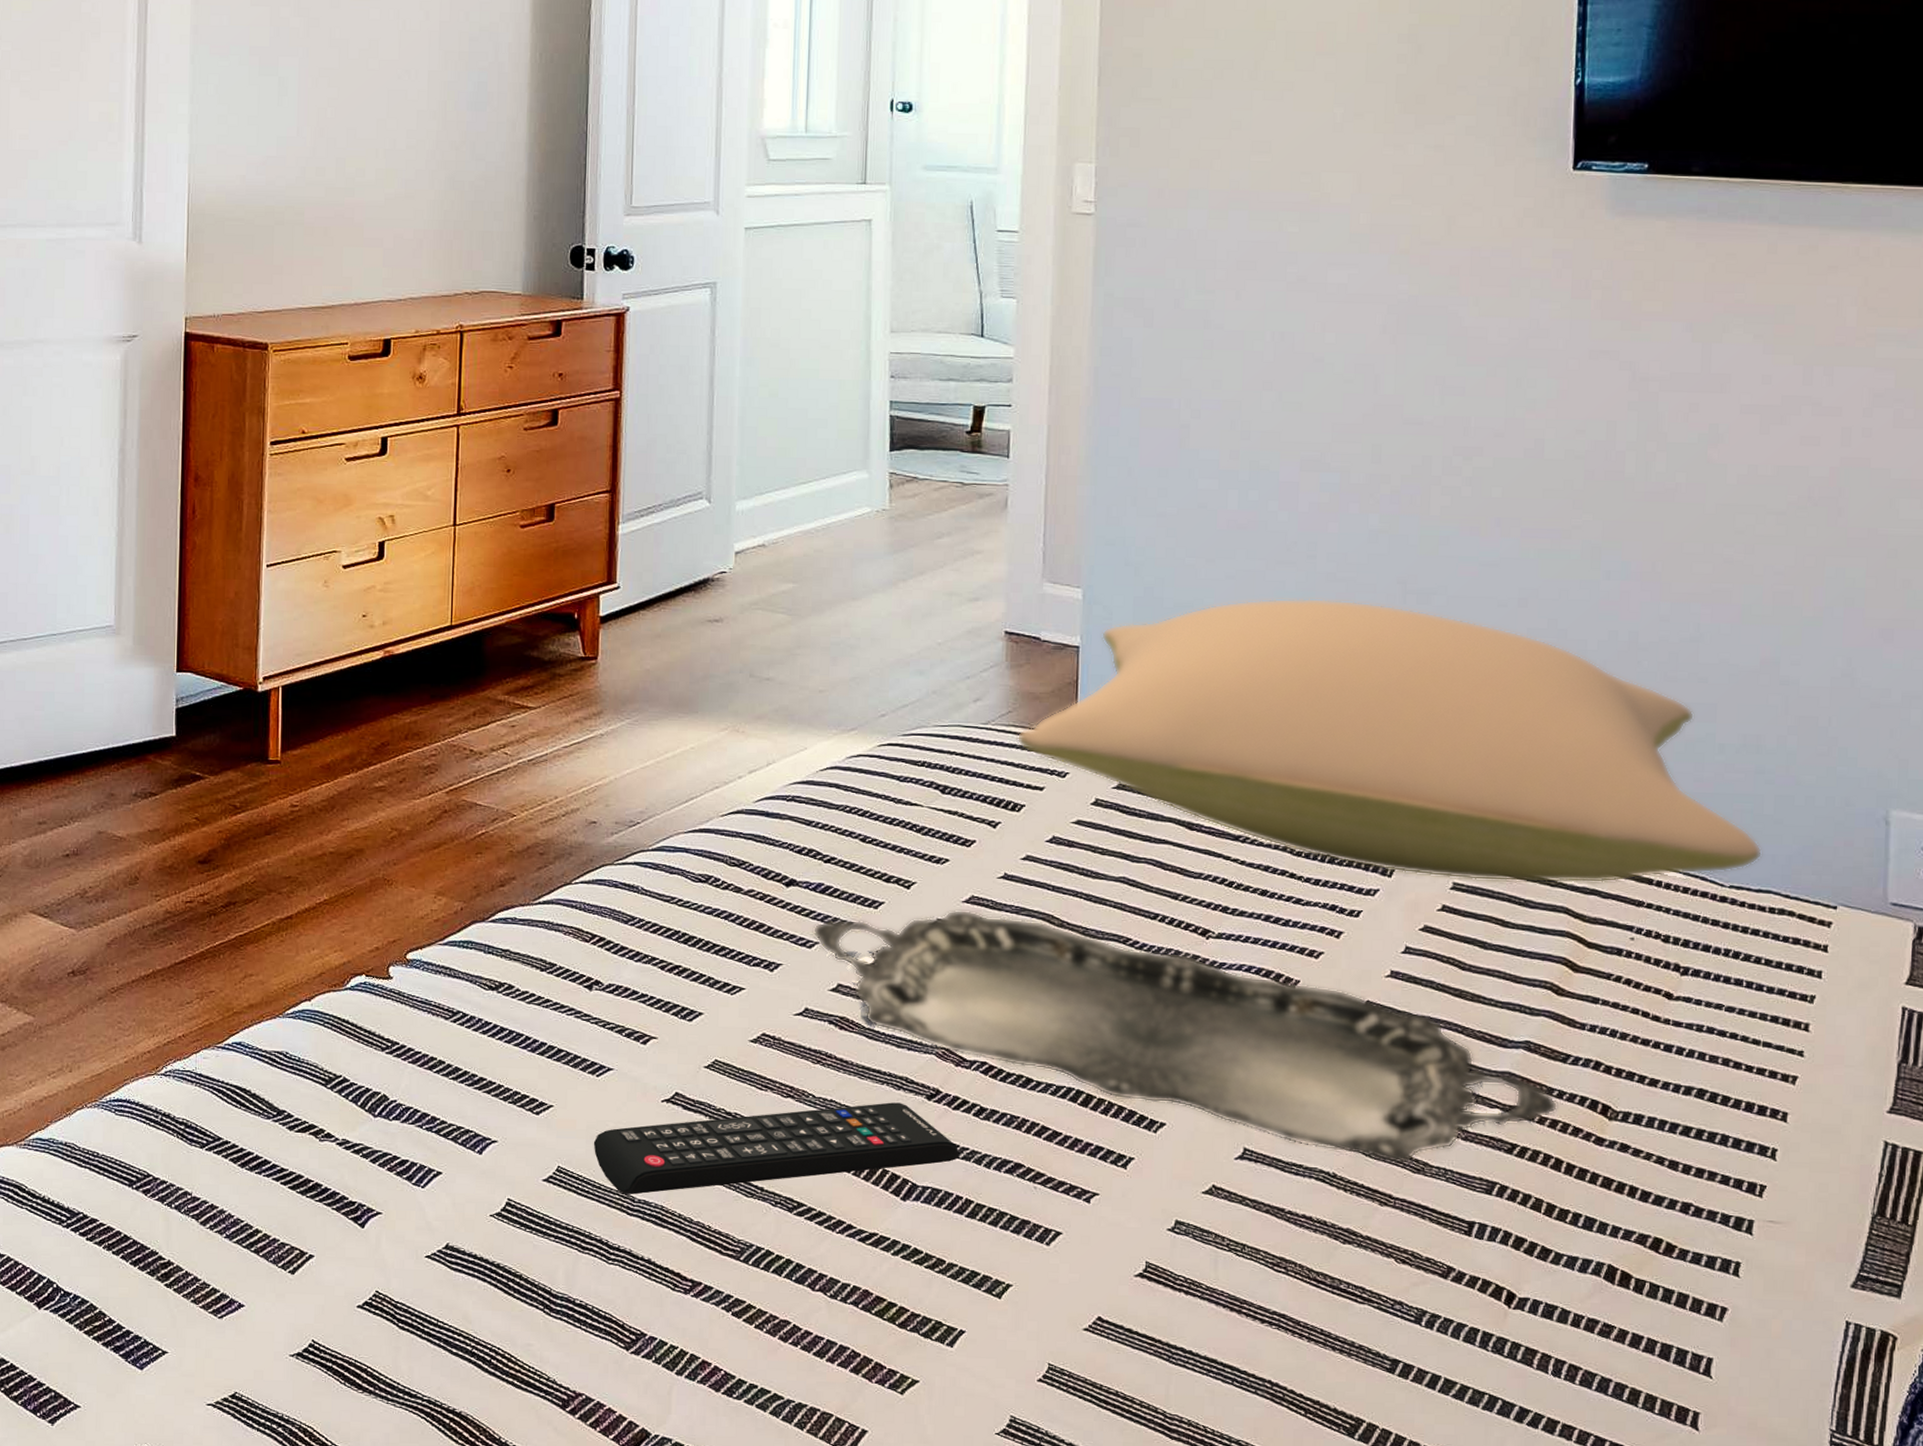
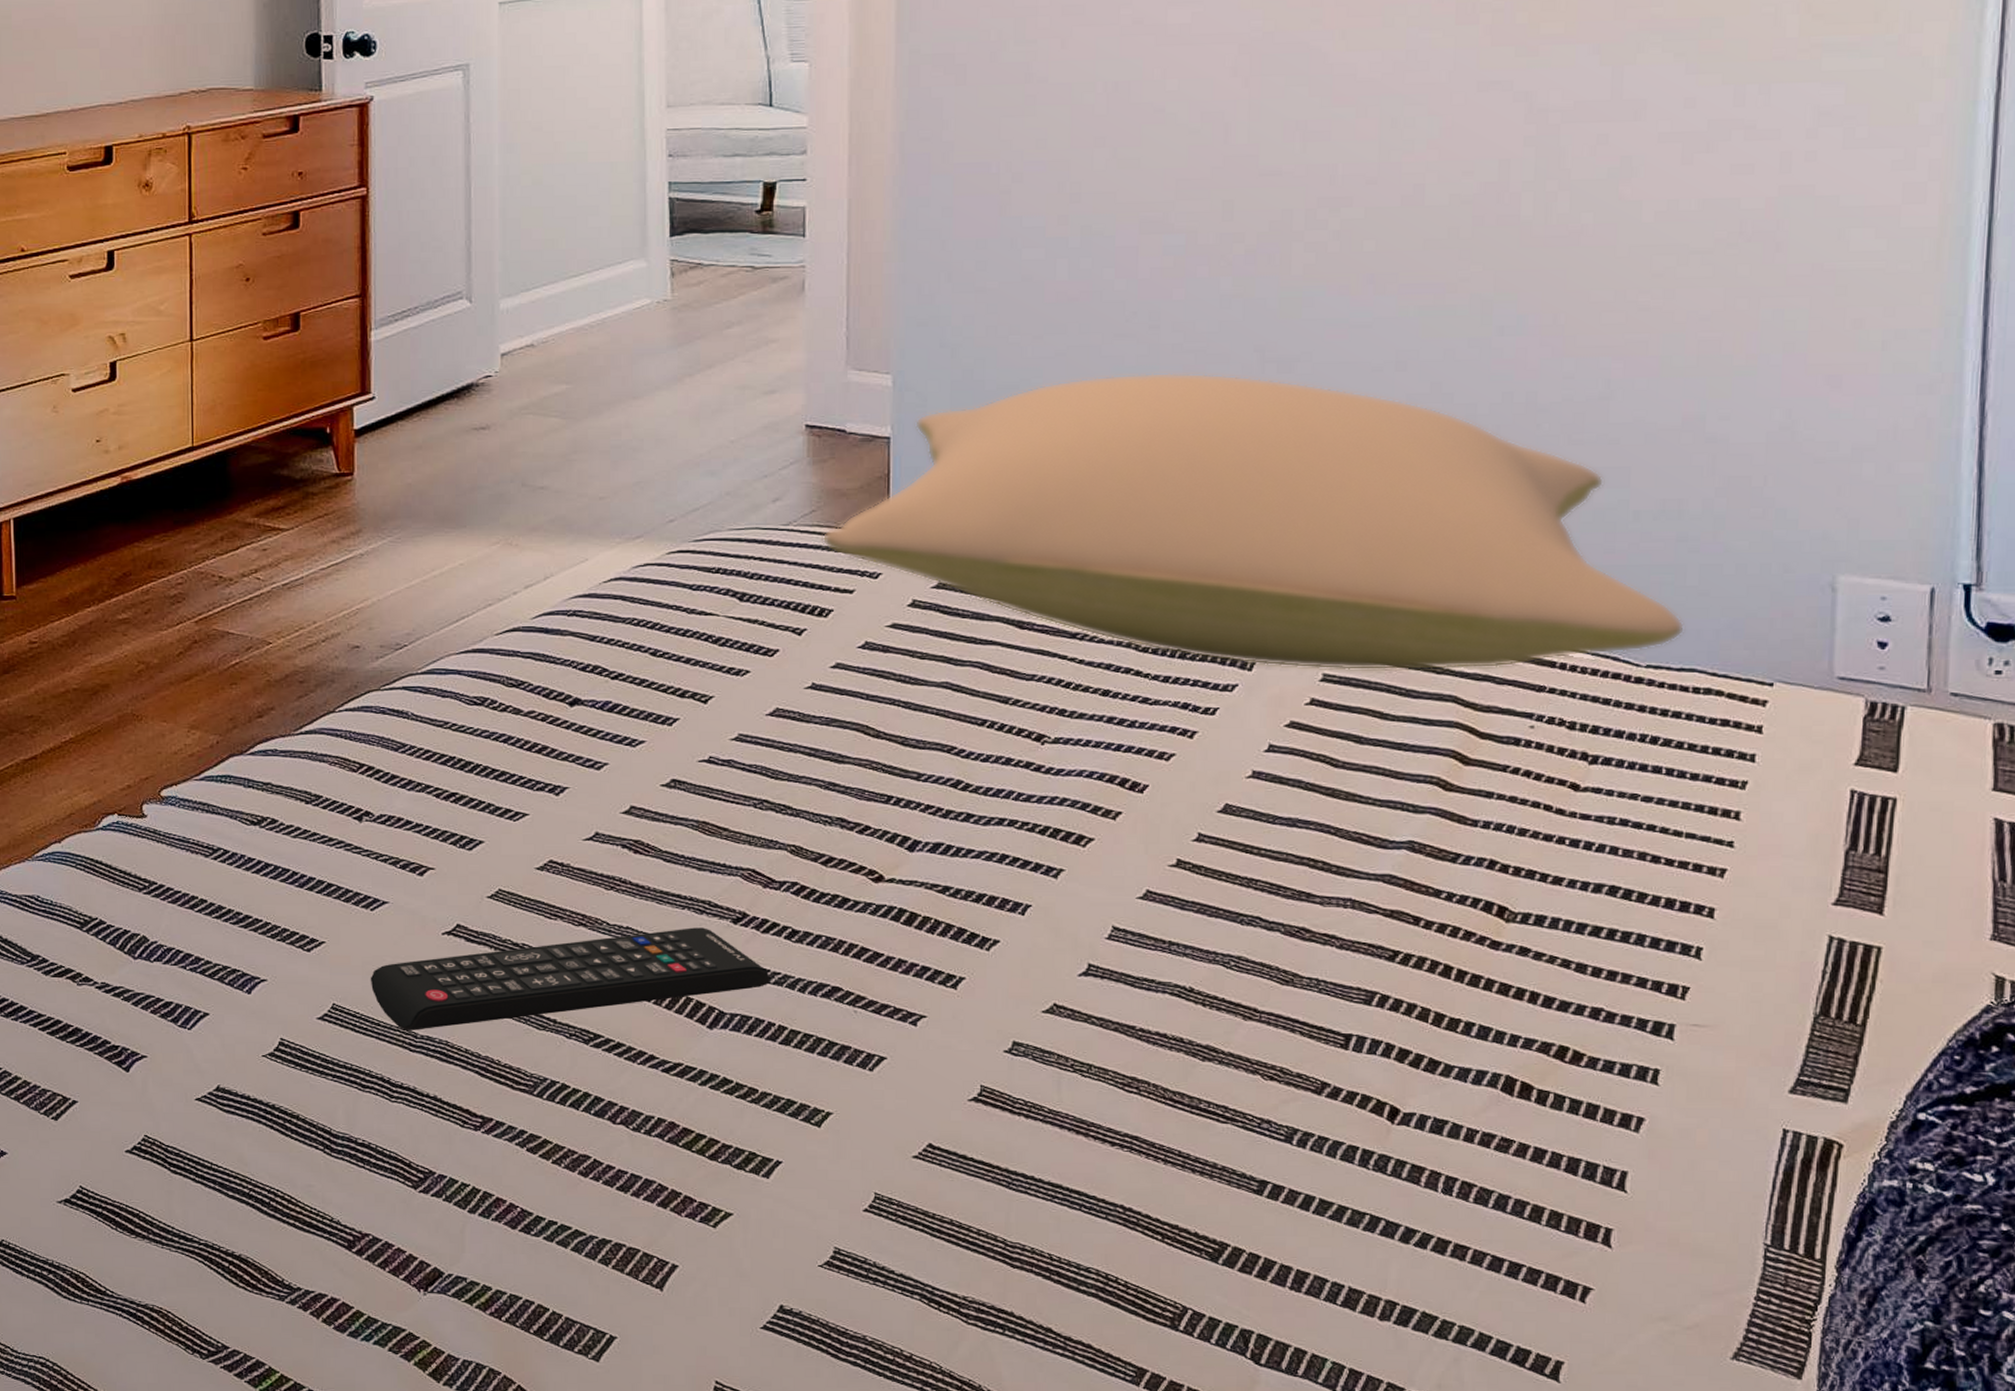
serving tray: present [812,909,1558,1164] -> none [600,723,1447,976]

